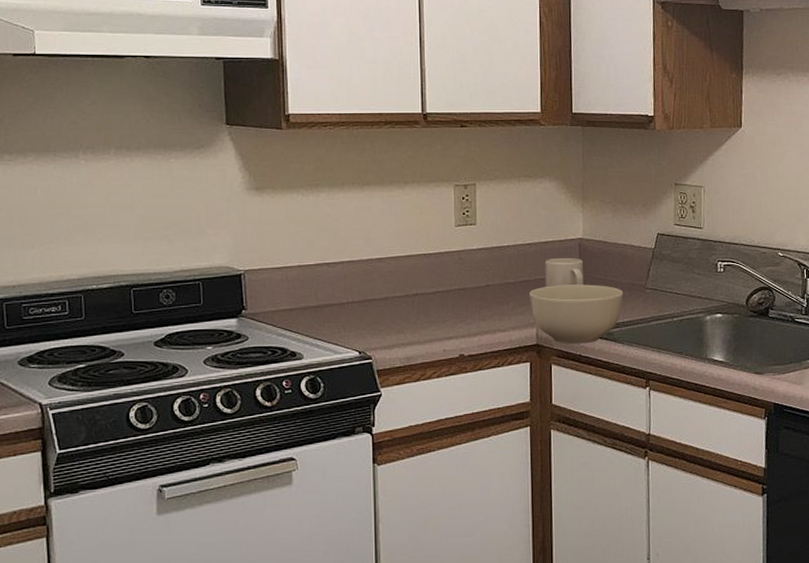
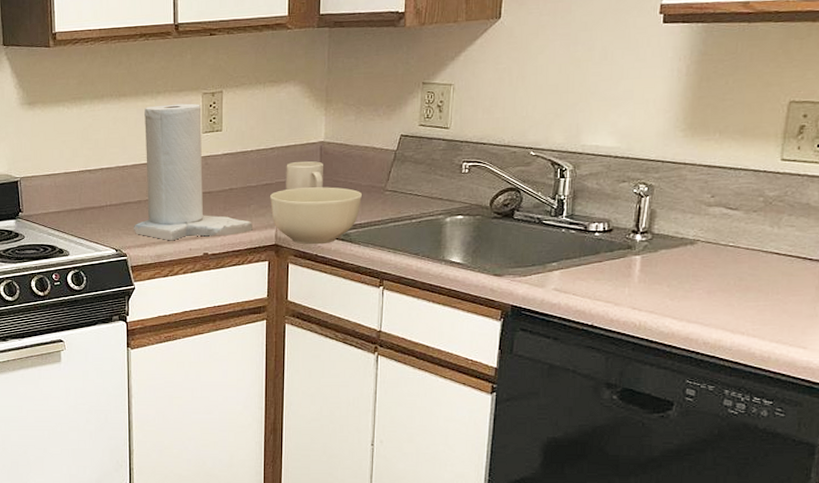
paper towel: none [380,195,513,342] -> present [134,103,254,241]

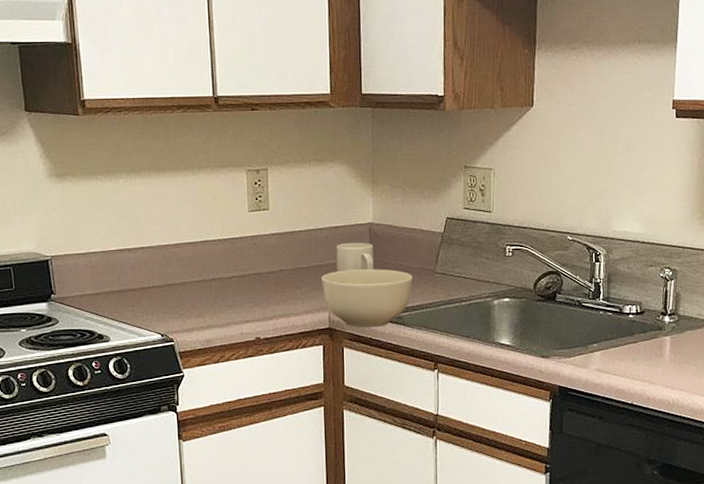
paper towel: present [134,103,254,241] -> none [180,180,306,325]

